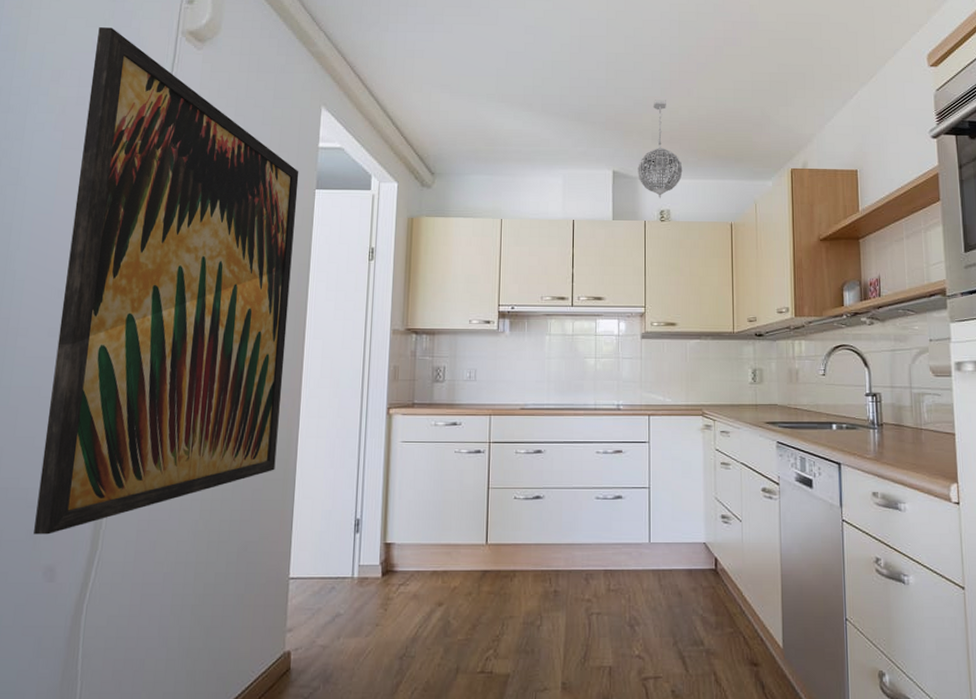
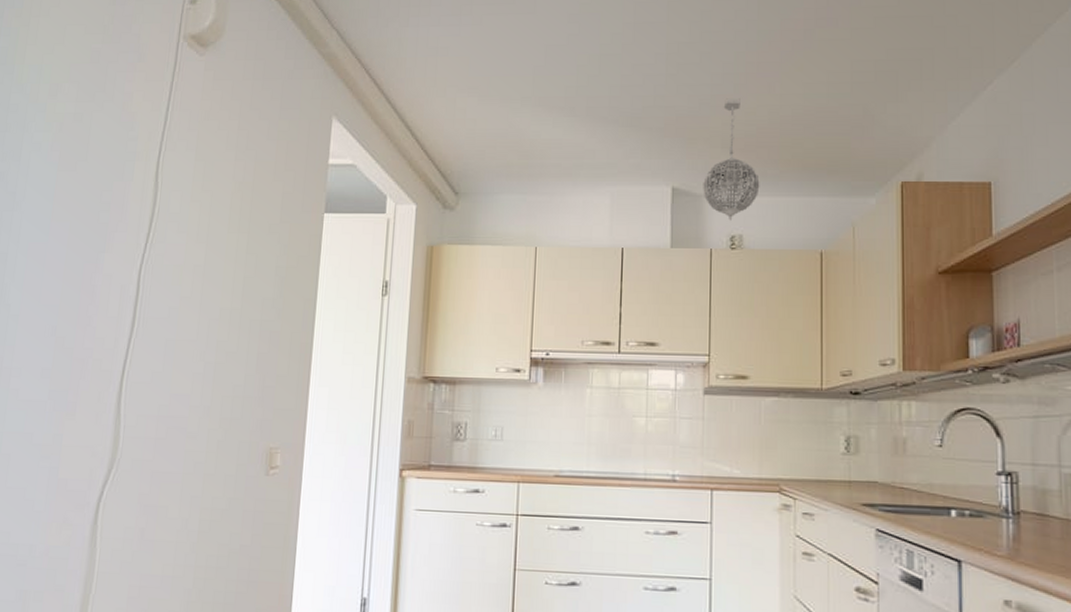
wall art: present [34,27,299,535] -> none [23,34,307,596]

